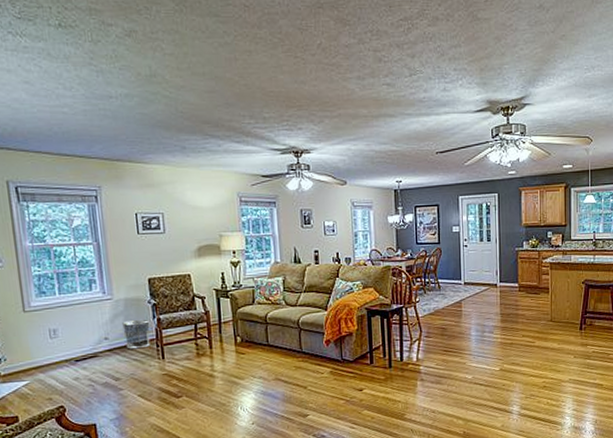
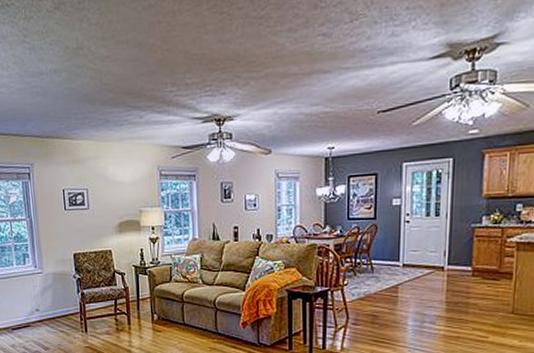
waste bin: present [122,320,151,349] -> none [51,294,75,321]

